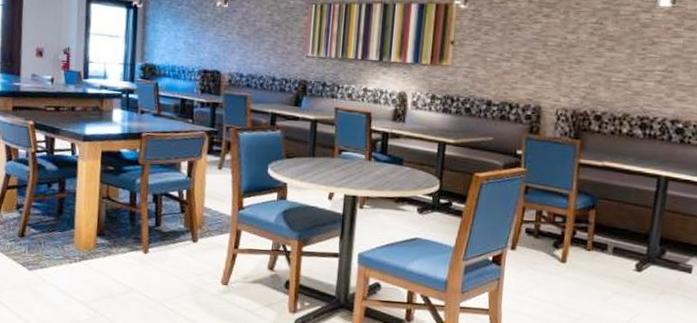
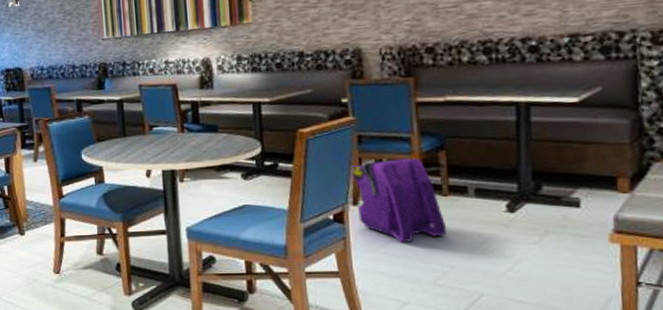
backpack: none [513,211,586,289] -> present [350,158,448,243]

